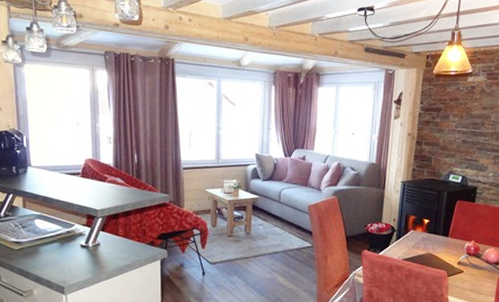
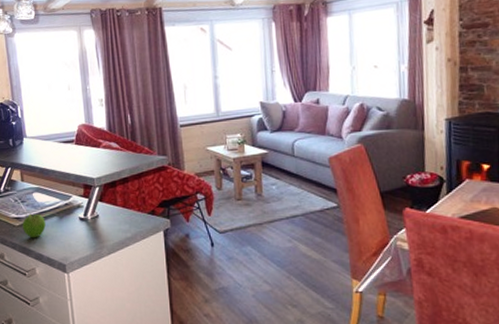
fruit: none [21,238,46,262] -> present [22,213,46,238]

